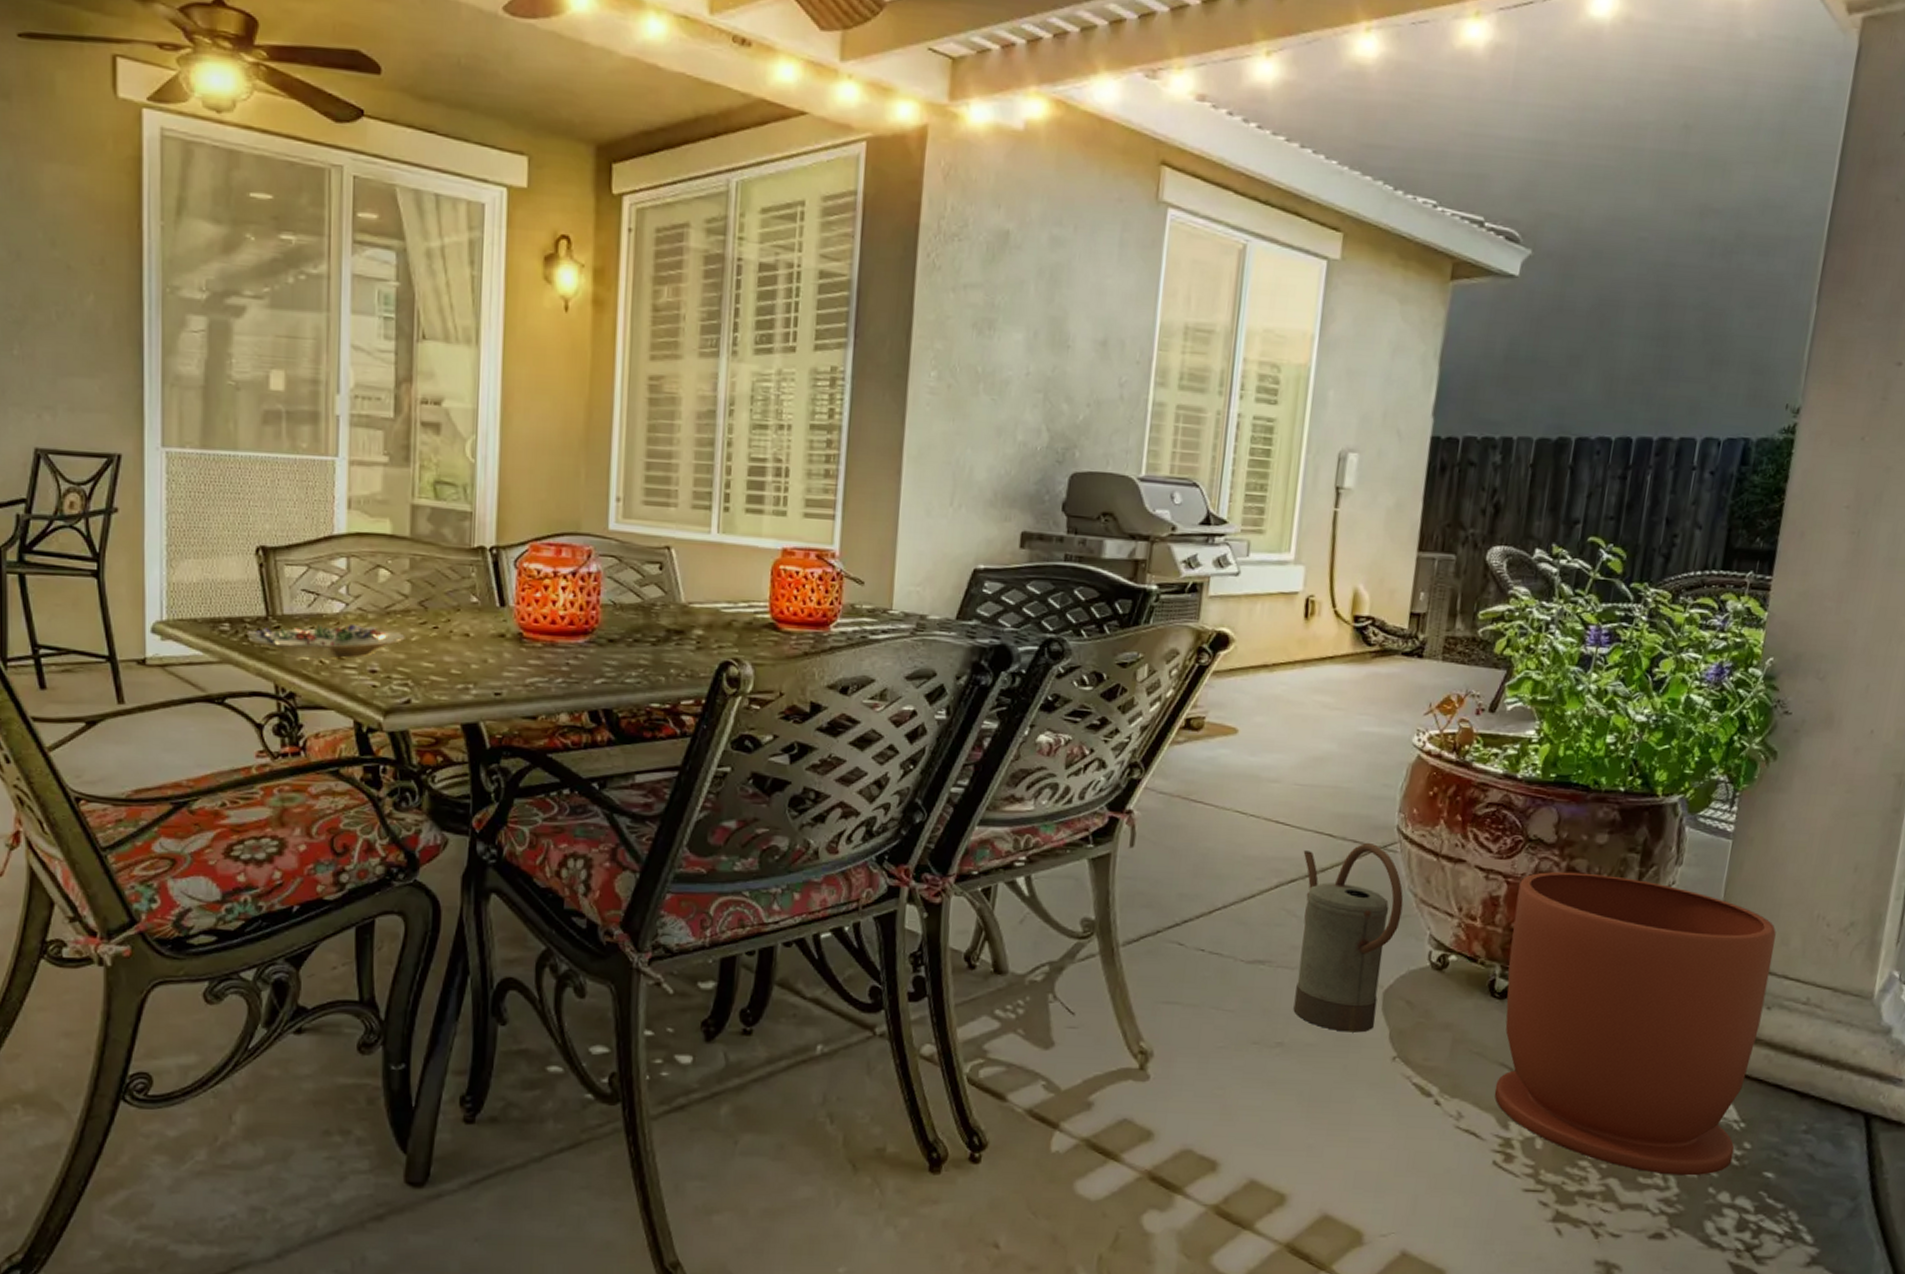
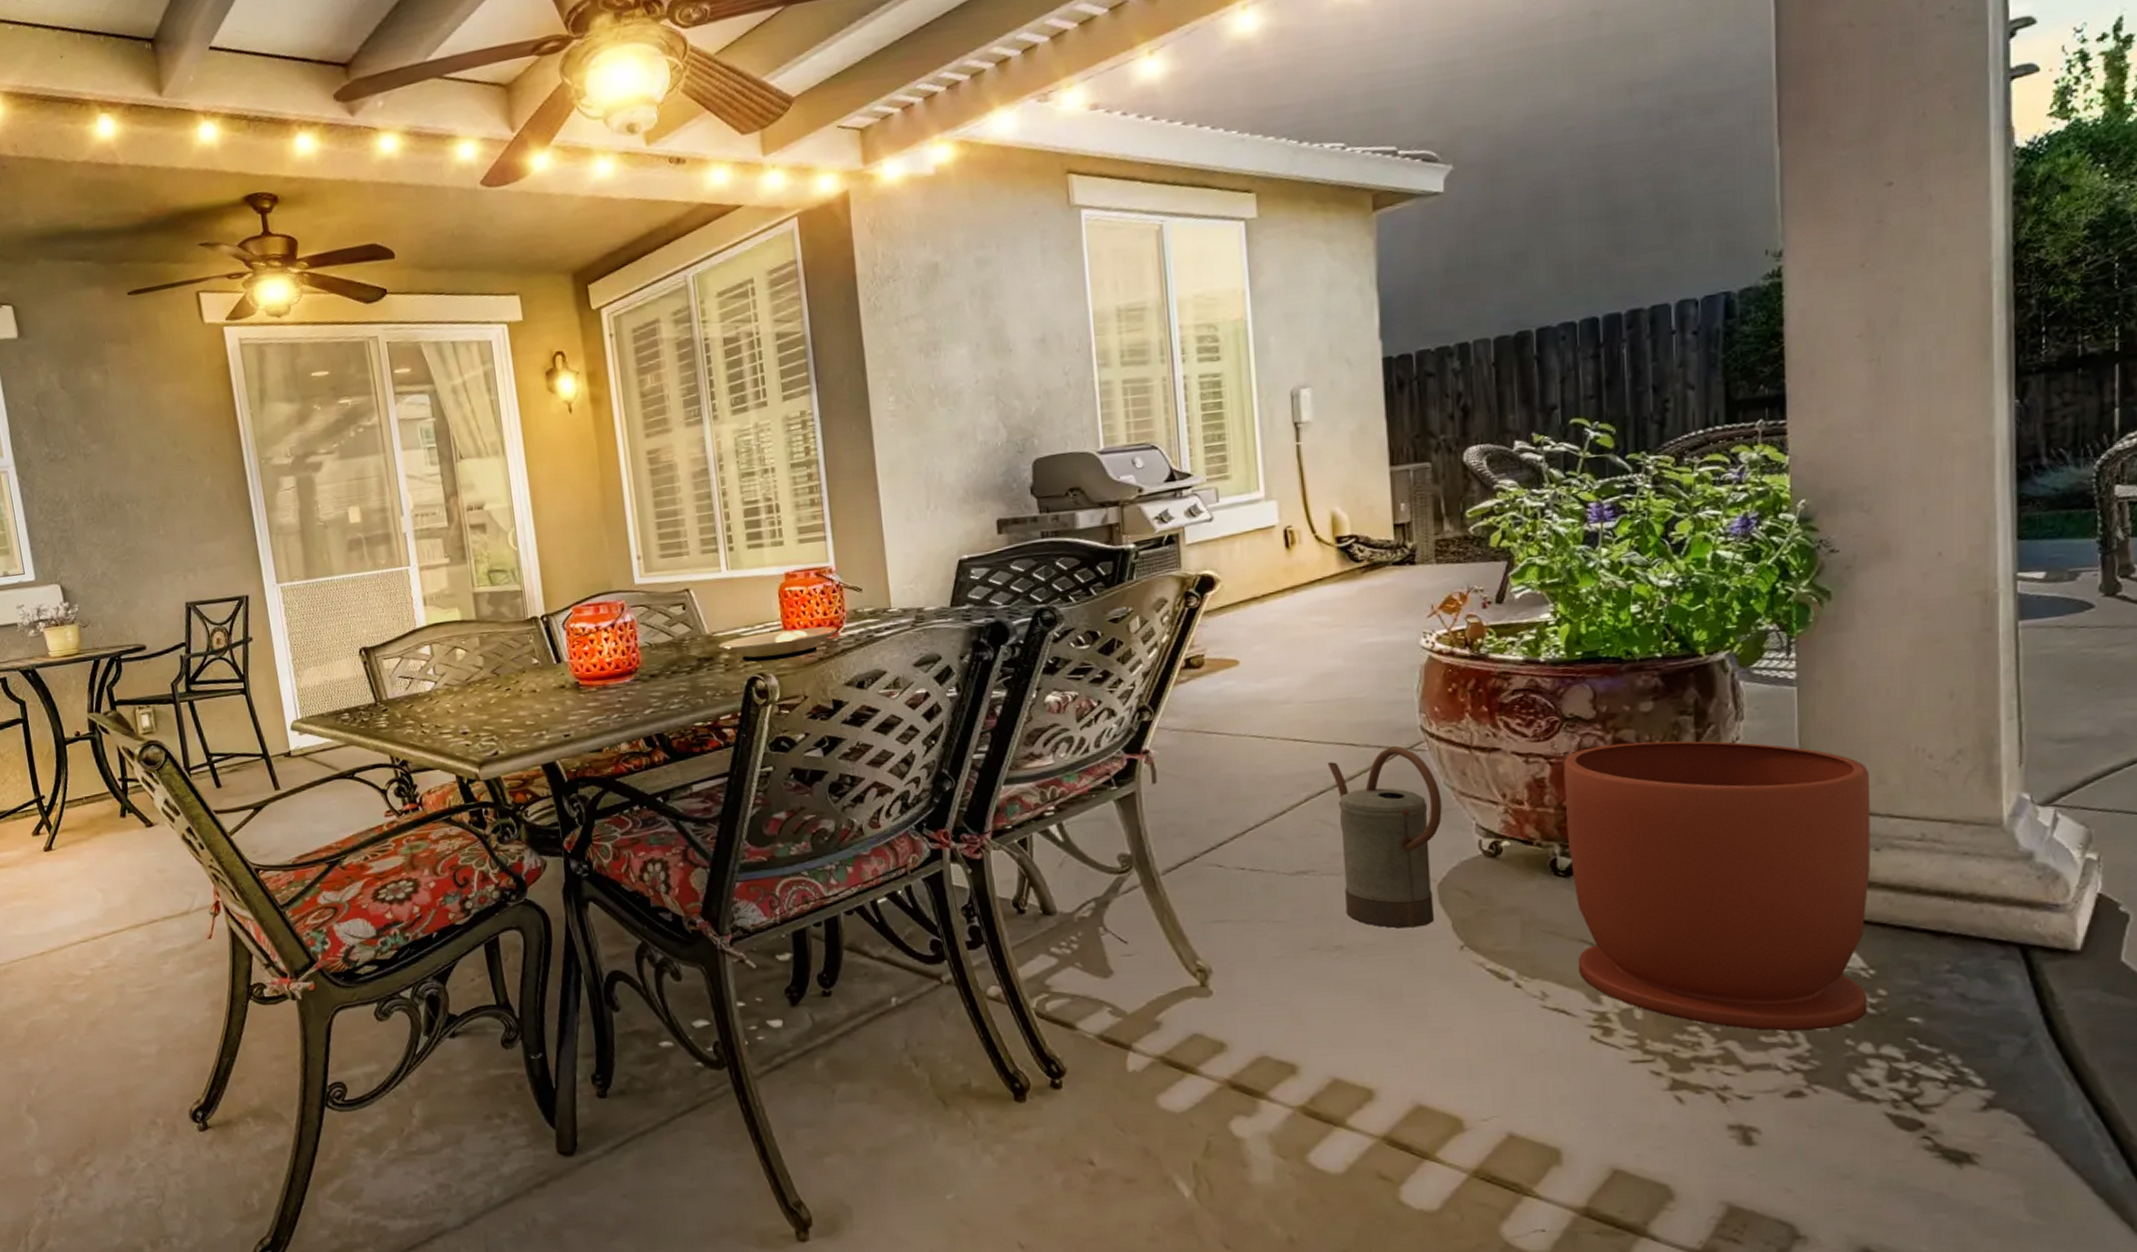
salad plate: present [246,623,405,659] -> none [362,697,486,732]
plate: none [692,612,830,647] -> present [718,626,837,662]

